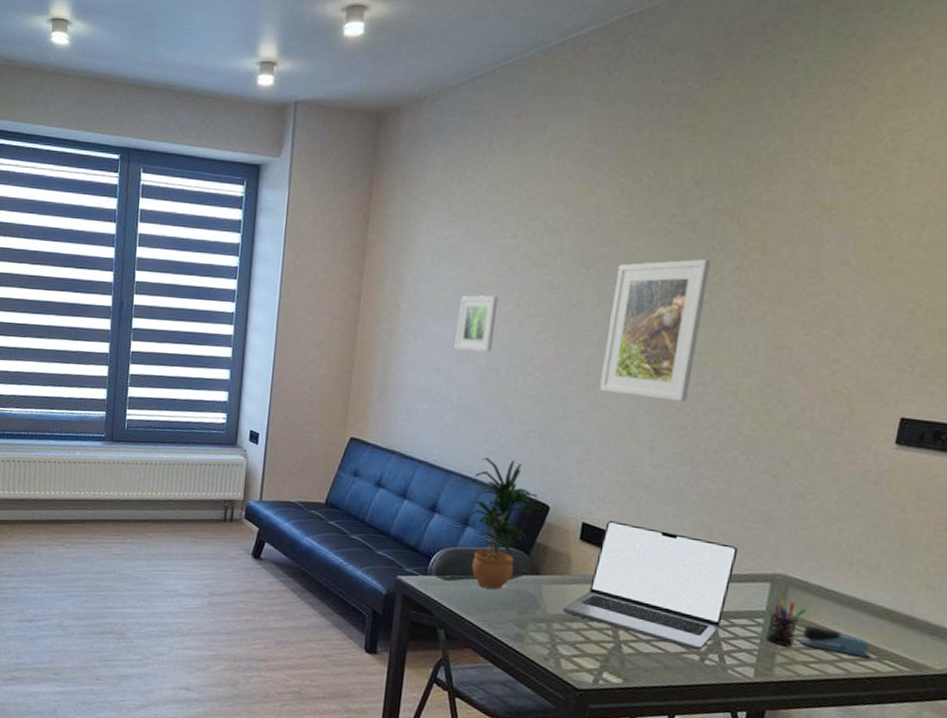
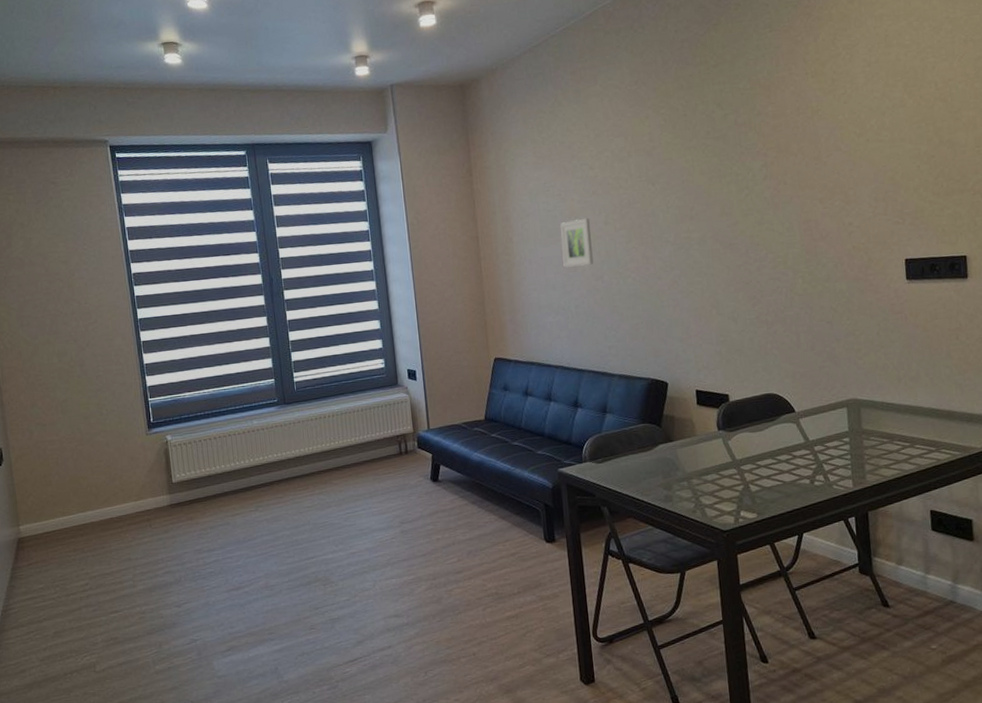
potted plant: present [468,457,542,590] -> none [602,350,662,463]
laptop: present [563,521,738,651] -> none [697,383,819,476]
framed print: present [600,258,711,402] -> none [676,162,751,280]
pen holder: present [766,599,806,646] -> none [853,418,877,456]
stapler: present [798,625,870,659] -> none [878,435,931,453]

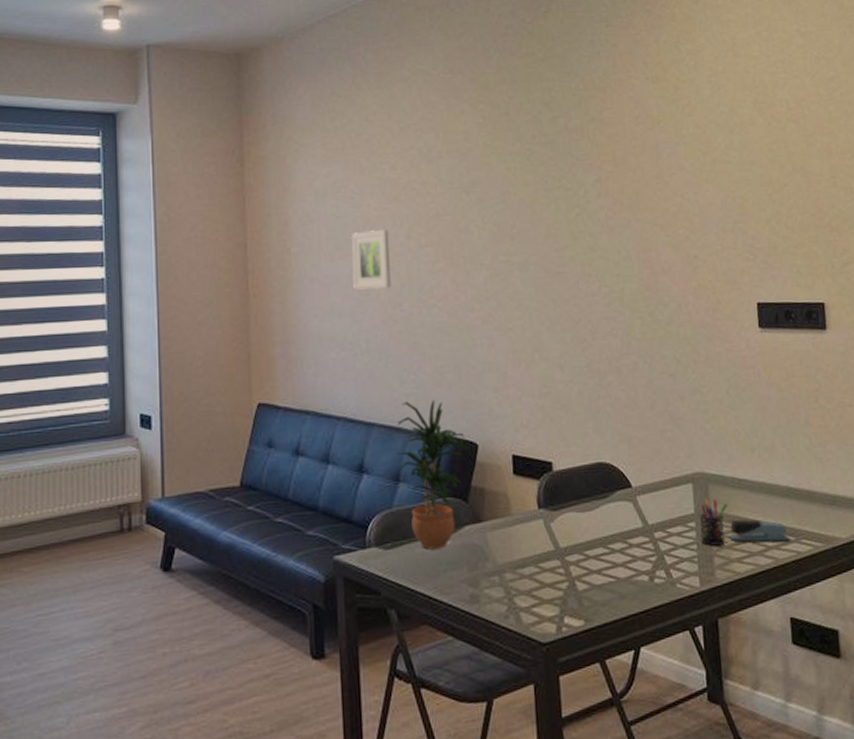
potted plant: none [602,350,662,463] -> present [395,400,470,550]
pen holder: none [853,418,877,456] -> present [700,498,728,546]
stapler: none [878,435,931,453] -> present [728,519,790,543]

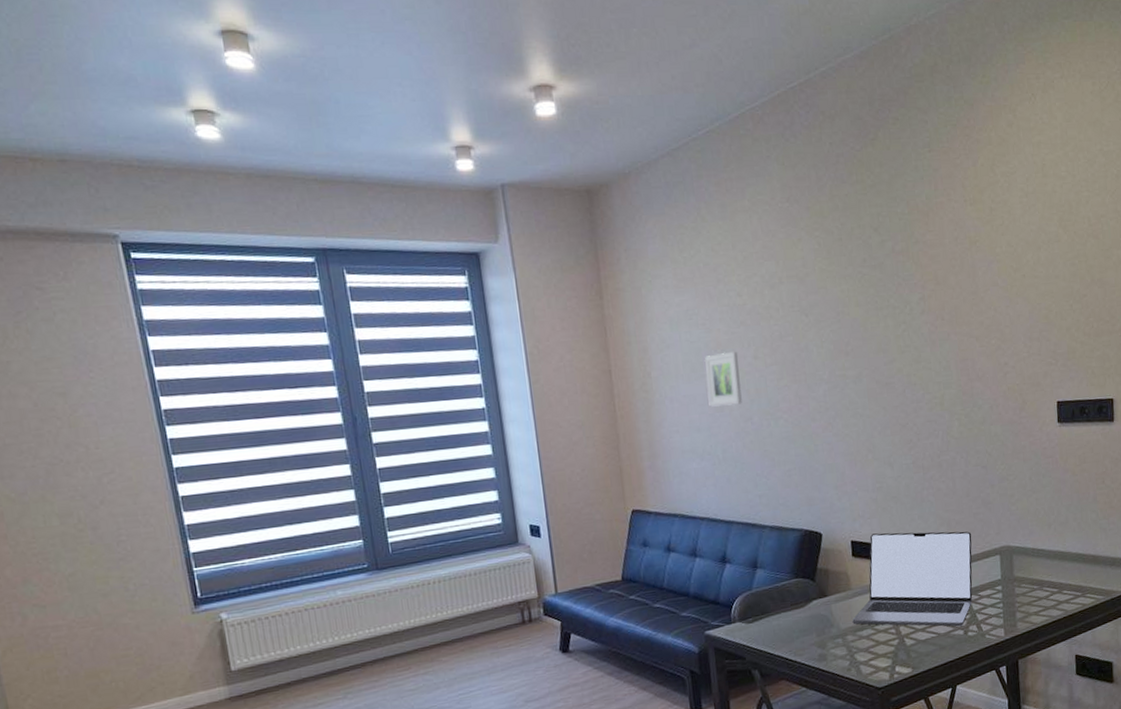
potted plant: present [395,400,470,550] -> none [753,499,816,622]
laptop: none [512,447,660,571] -> present [852,531,973,627]
pen holder: present [700,498,728,546] -> none [1005,566,1028,604]
stapler: present [728,519,790,543] -> none [1028,581,1077,600]

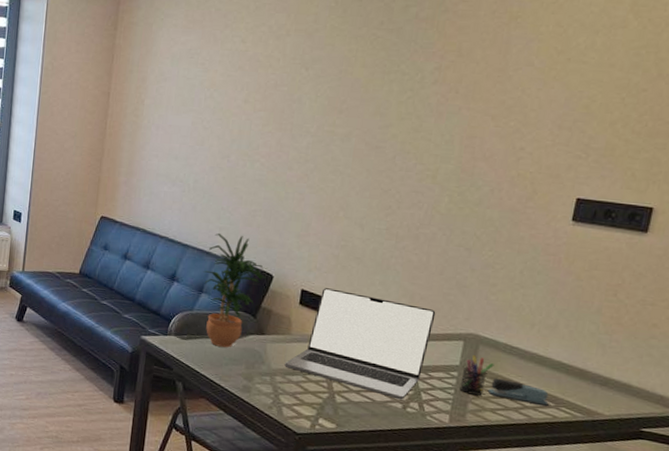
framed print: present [704,351,742,407] -> none [191,92,230,142]
potted plant: none [753,499,816,622] -> present [203,232,266,348]
pen holder: none [1005,566,1028,604] -> present [459,355,494,396]
stapler: none [1028,581,1077,600] -> present [487,378,549,407]

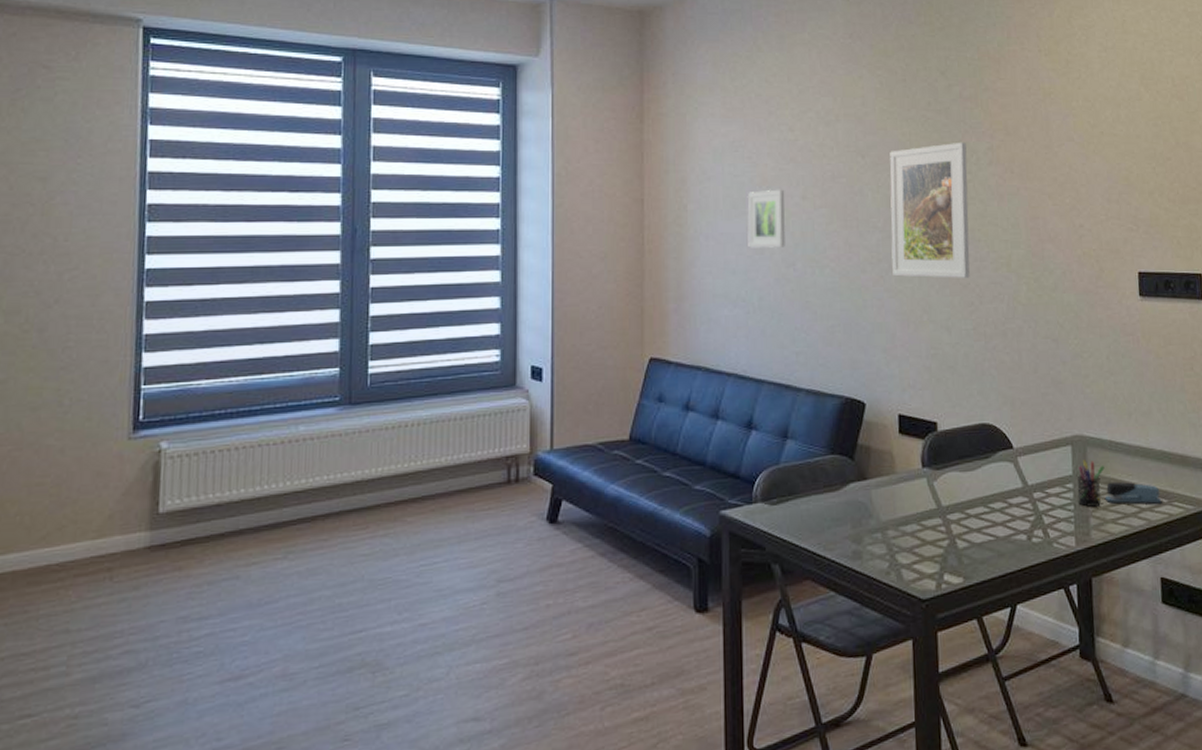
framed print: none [191,92,230,142] -> present [747,189,785,248]
potted plant: present [203,232,266,348] -> none [784,359,858,506]
laptop: present [285,288,436,400] -> none [895,408,1039,530]
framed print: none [317,60,413,185] -> present [890,142,970,278]

